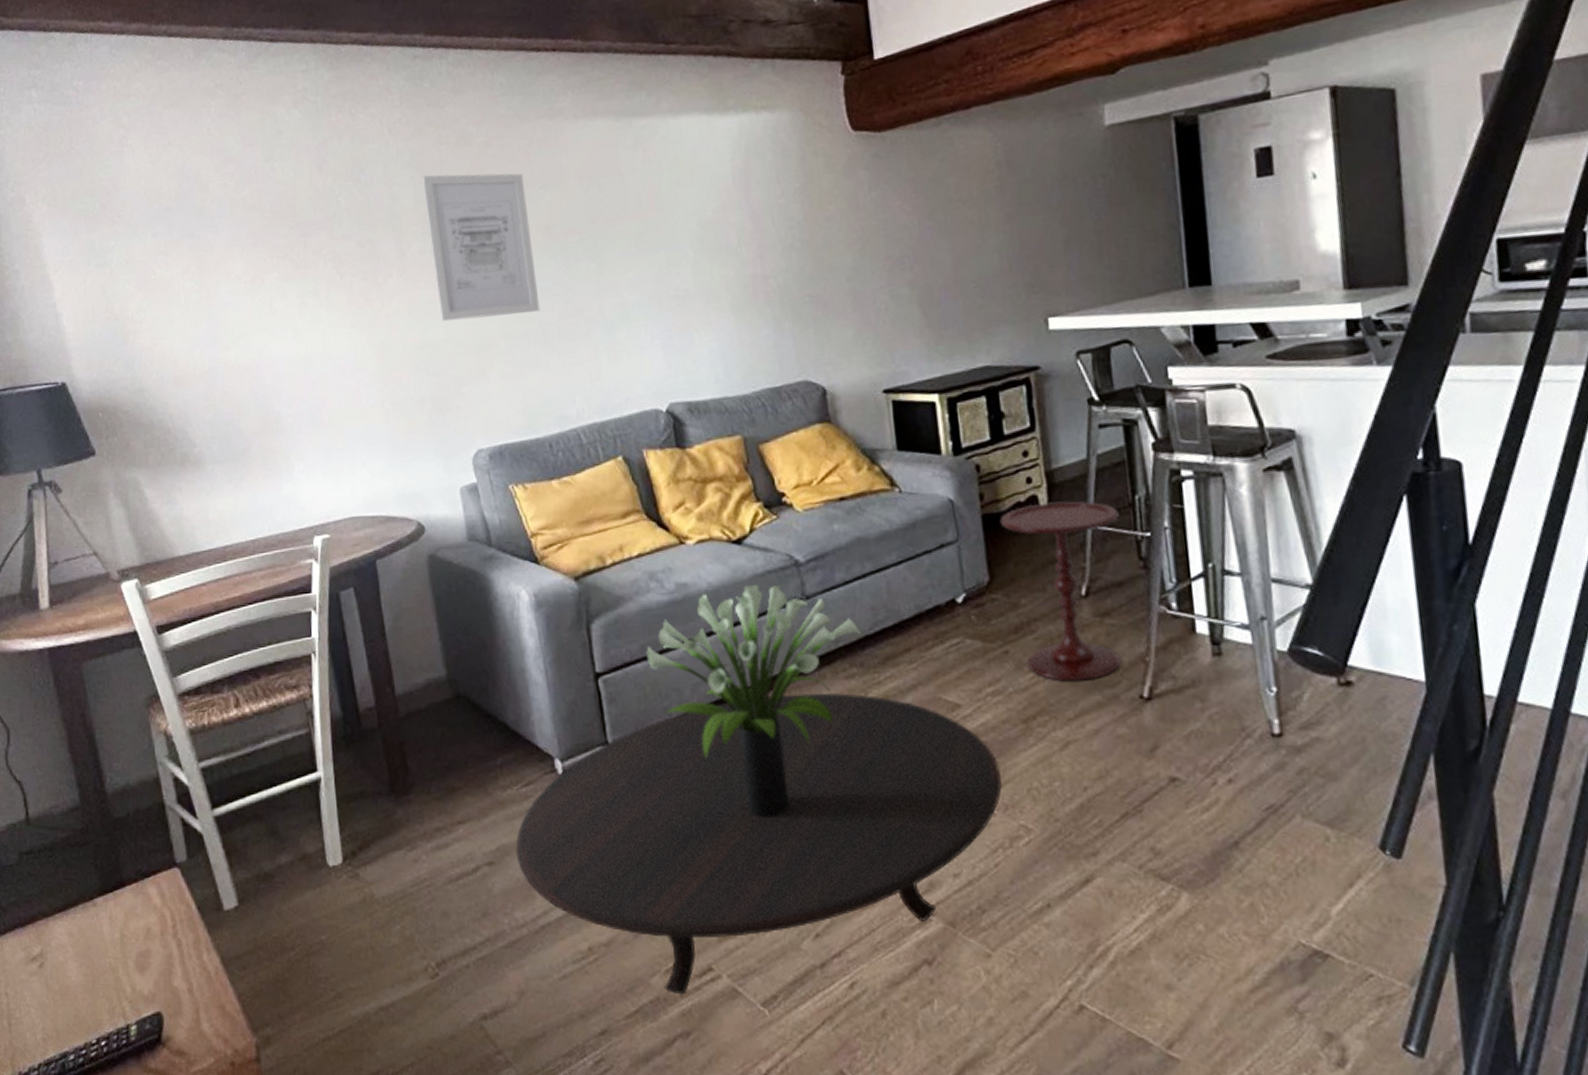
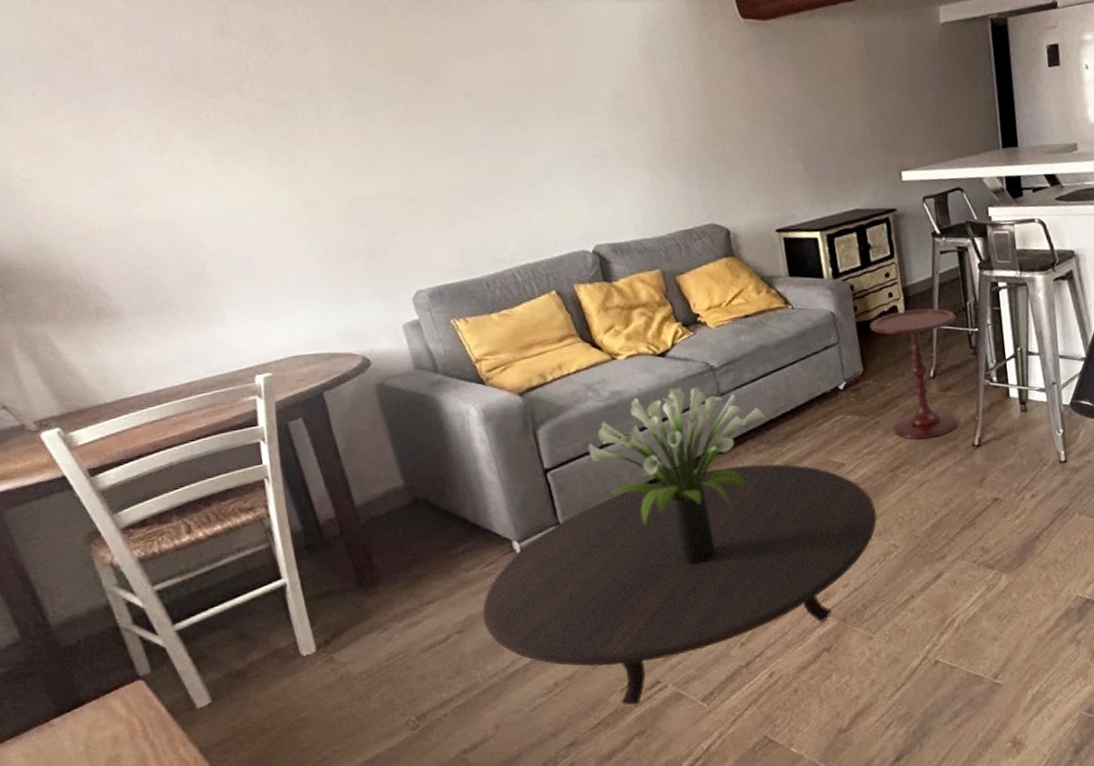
wall art: present [421,173,540,322] -> none [336,42,468,179]

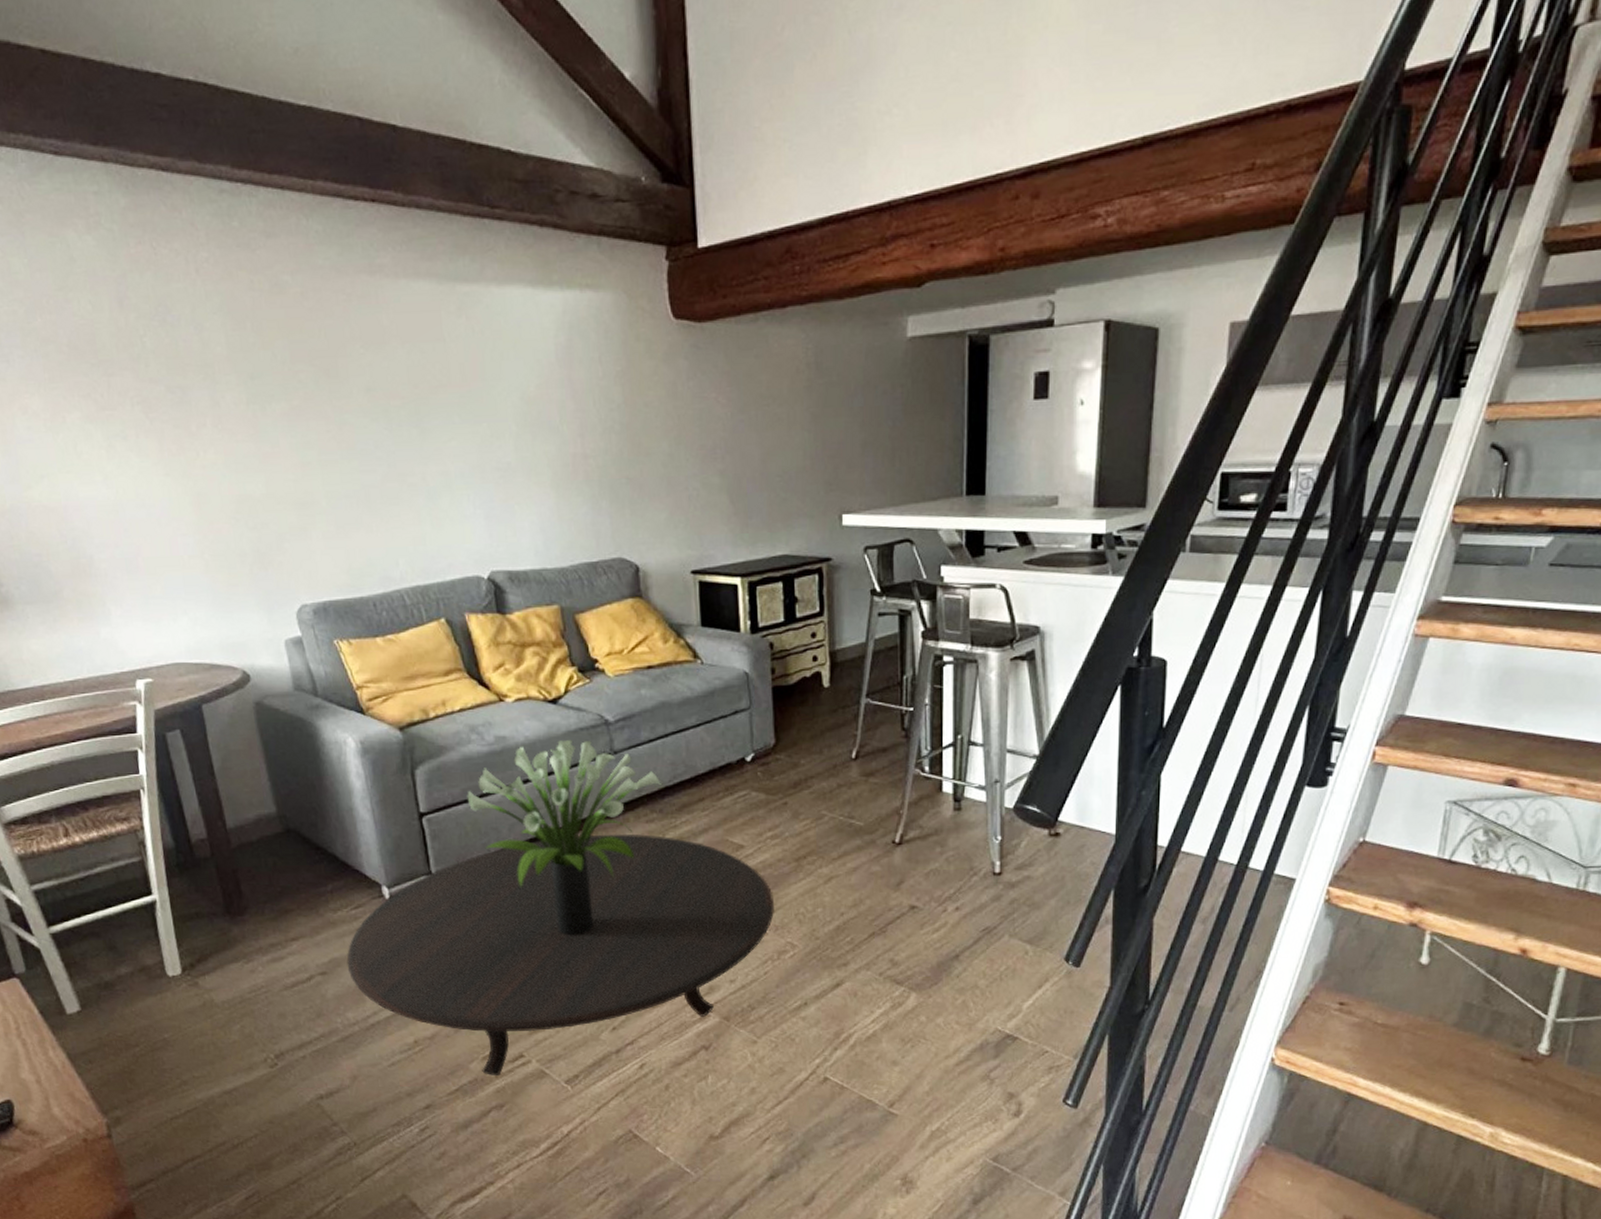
side table: present [870,308,959,439] -> none [788,678,888,828]

